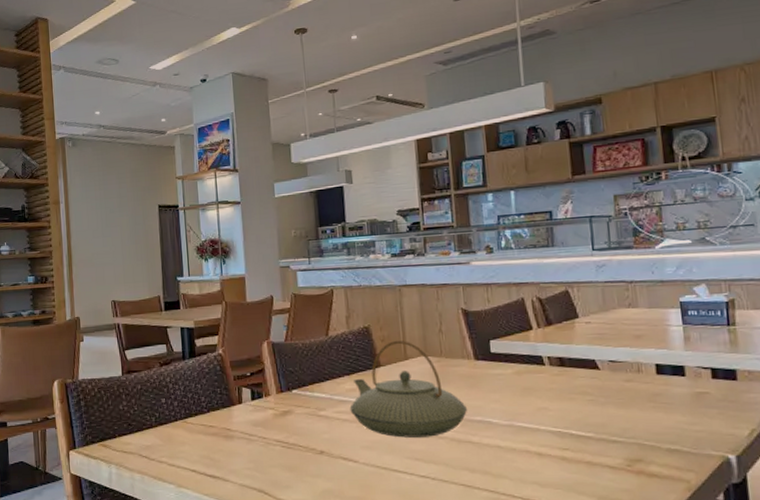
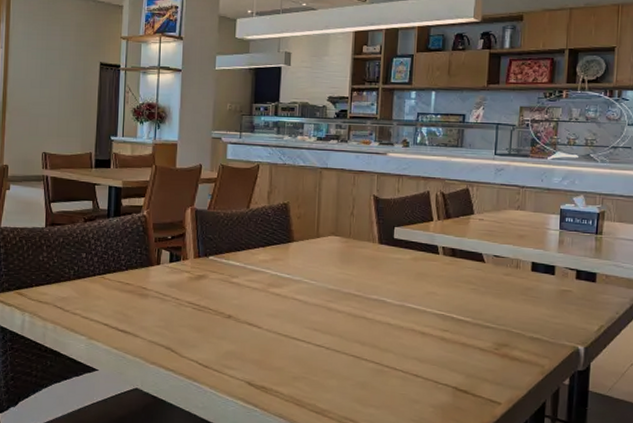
teapot: present [349,340,468,438] -> none [260,218,367,310]

